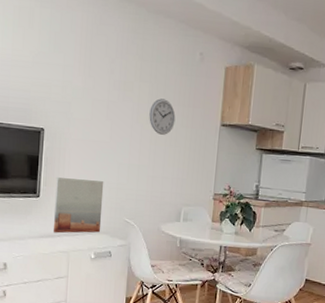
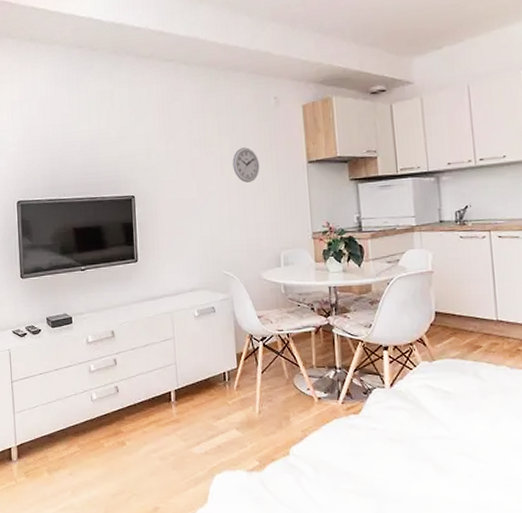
wall art: present [53,177,104,234] -> none [152,237,201,295]

